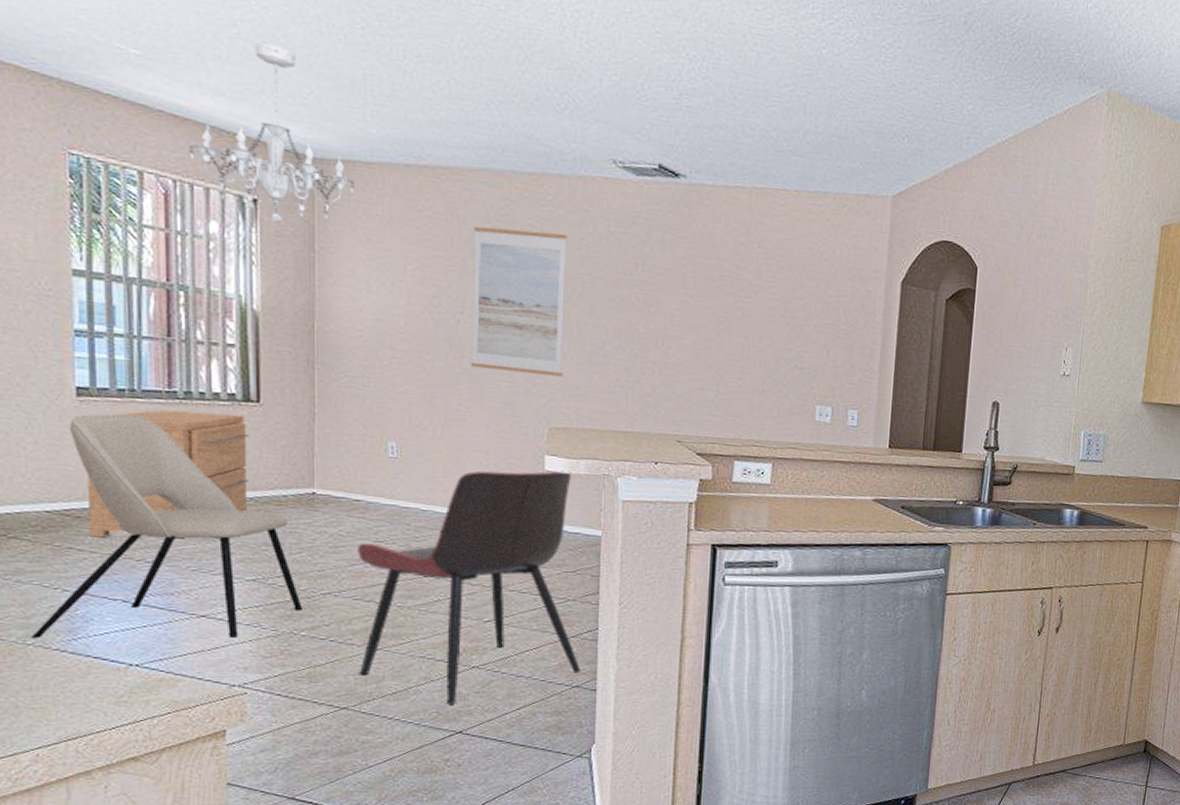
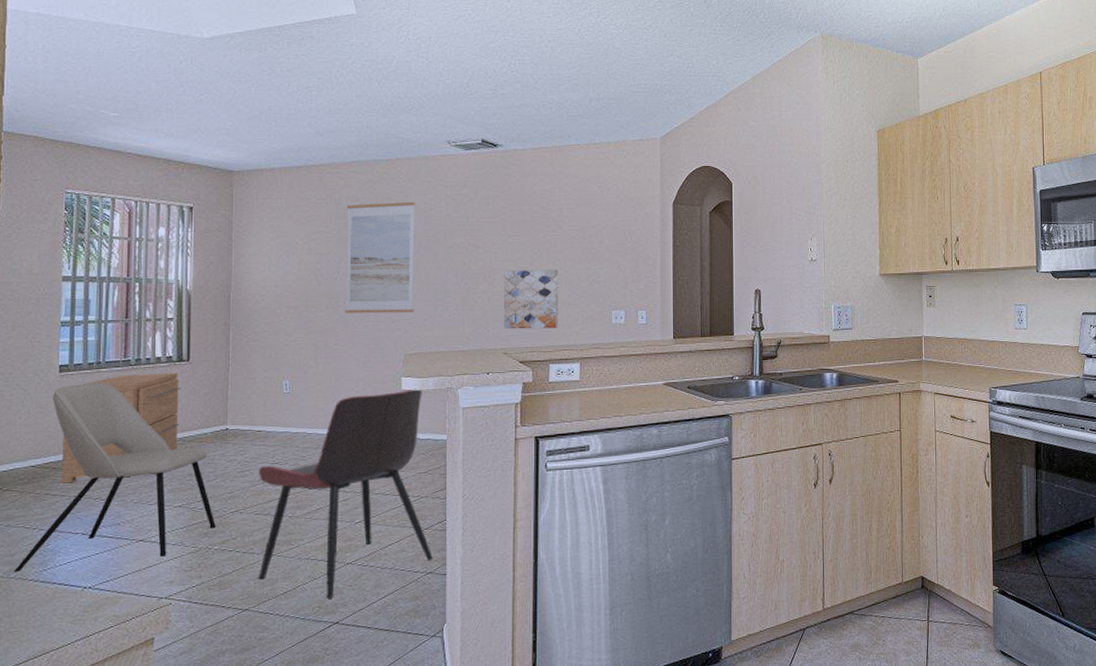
chandelier: present [189,42,355,223] -> none [147,95,261,223]
wall art: none [679,339,752,419] -> present [504,270,559,329]

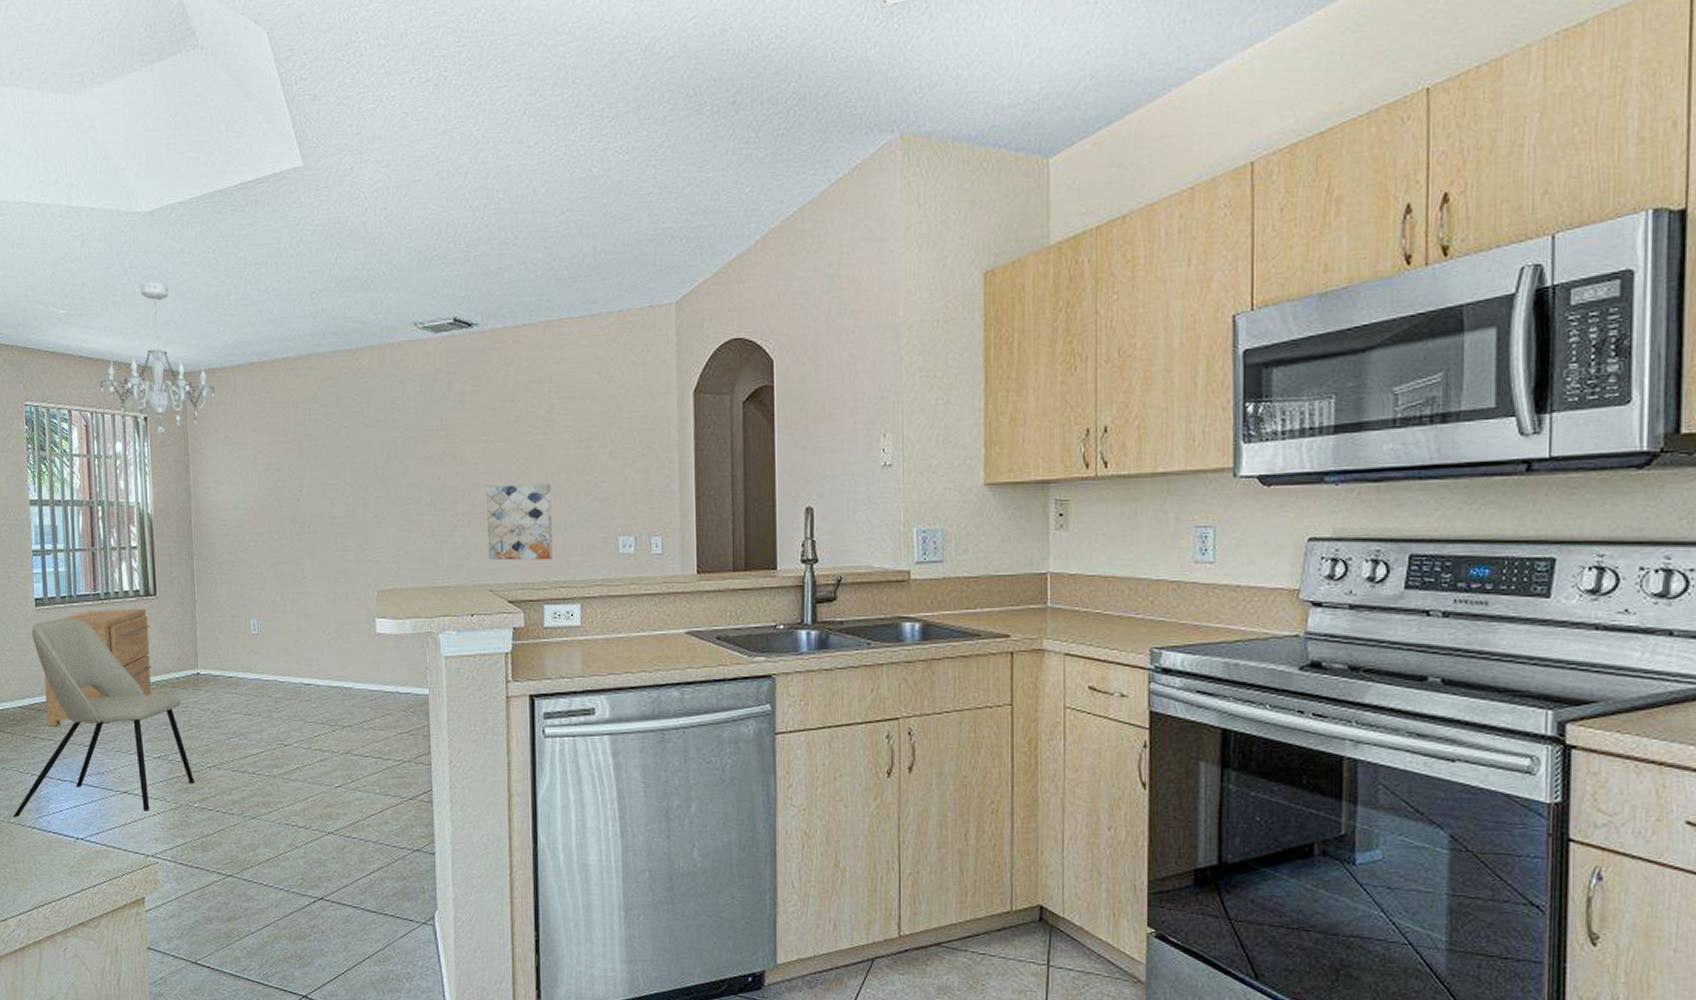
chandelier: none [147,95,261,223] -> present [100,282,215,435]
dining chair: present [259,388,434,599] -> none [233,631,421,871]
wall art: present [345,201,416,314] -> none [305,401,386,541]

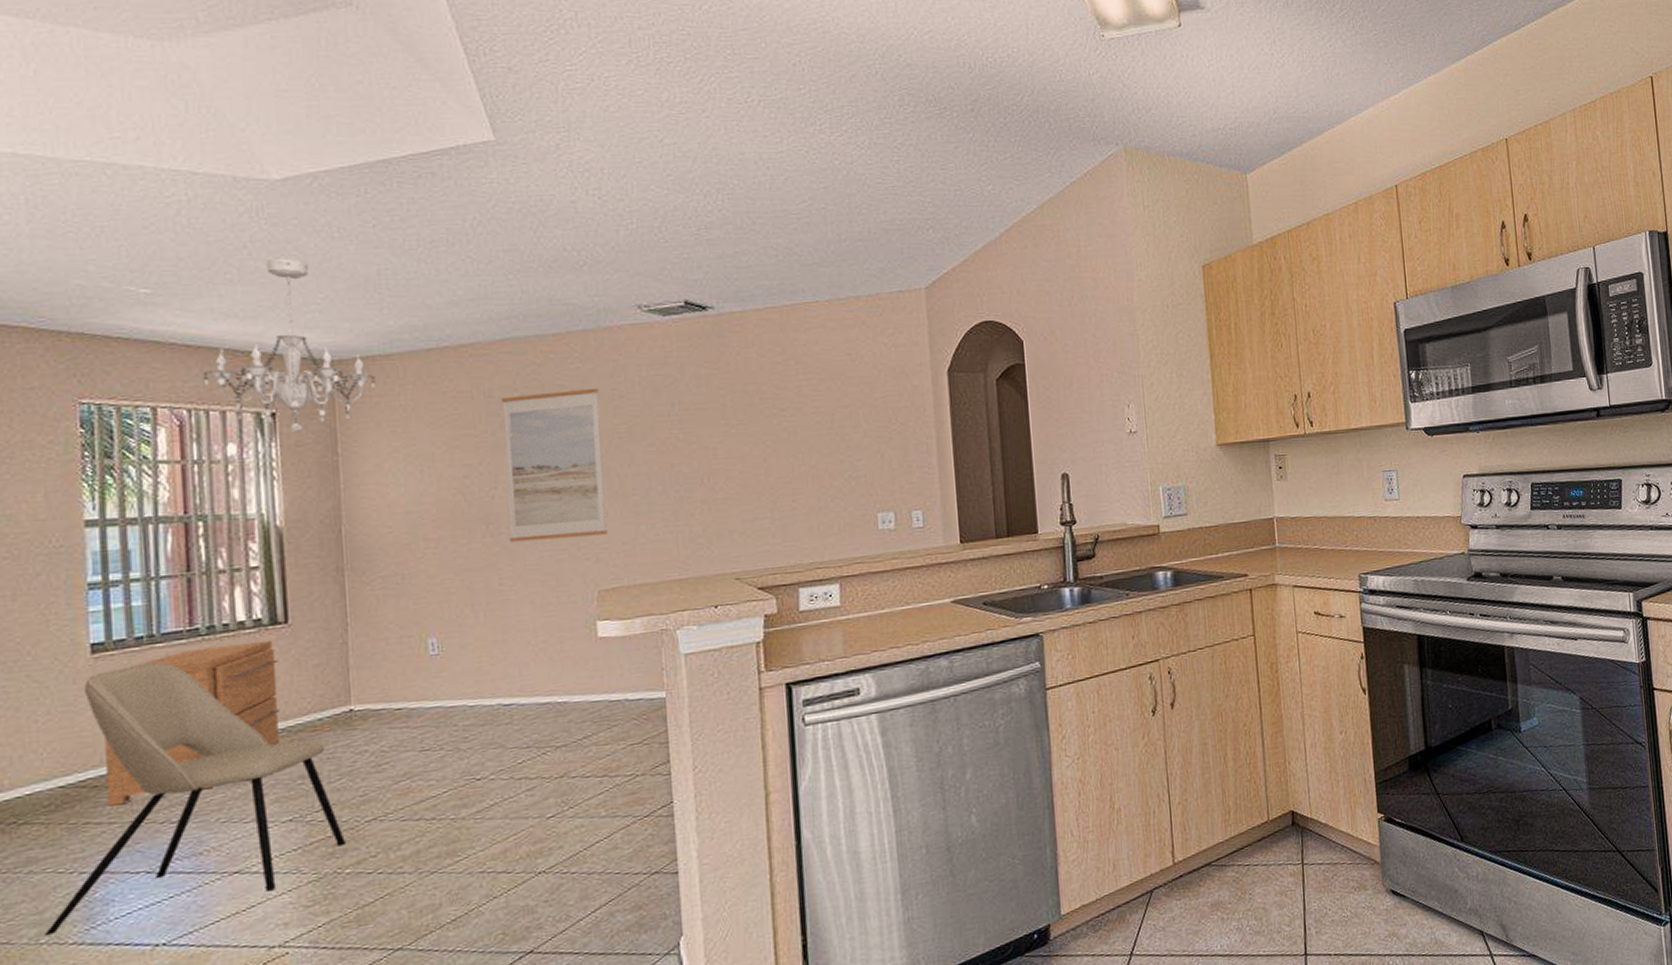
wall art: none [305,401,386,541] -> present [500,387,608,543]
wall art: present [486,484,553,561] -> none [728,465,807,547]

